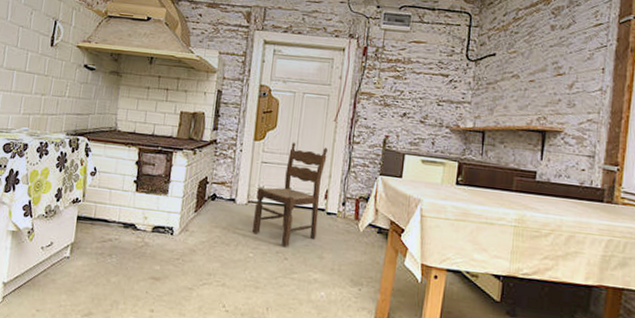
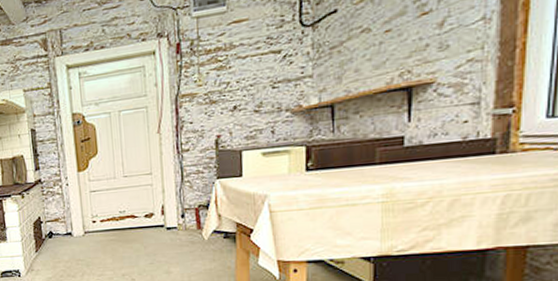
wooden chair: present [252,142,328,247] -> none [91,162,160,268]

